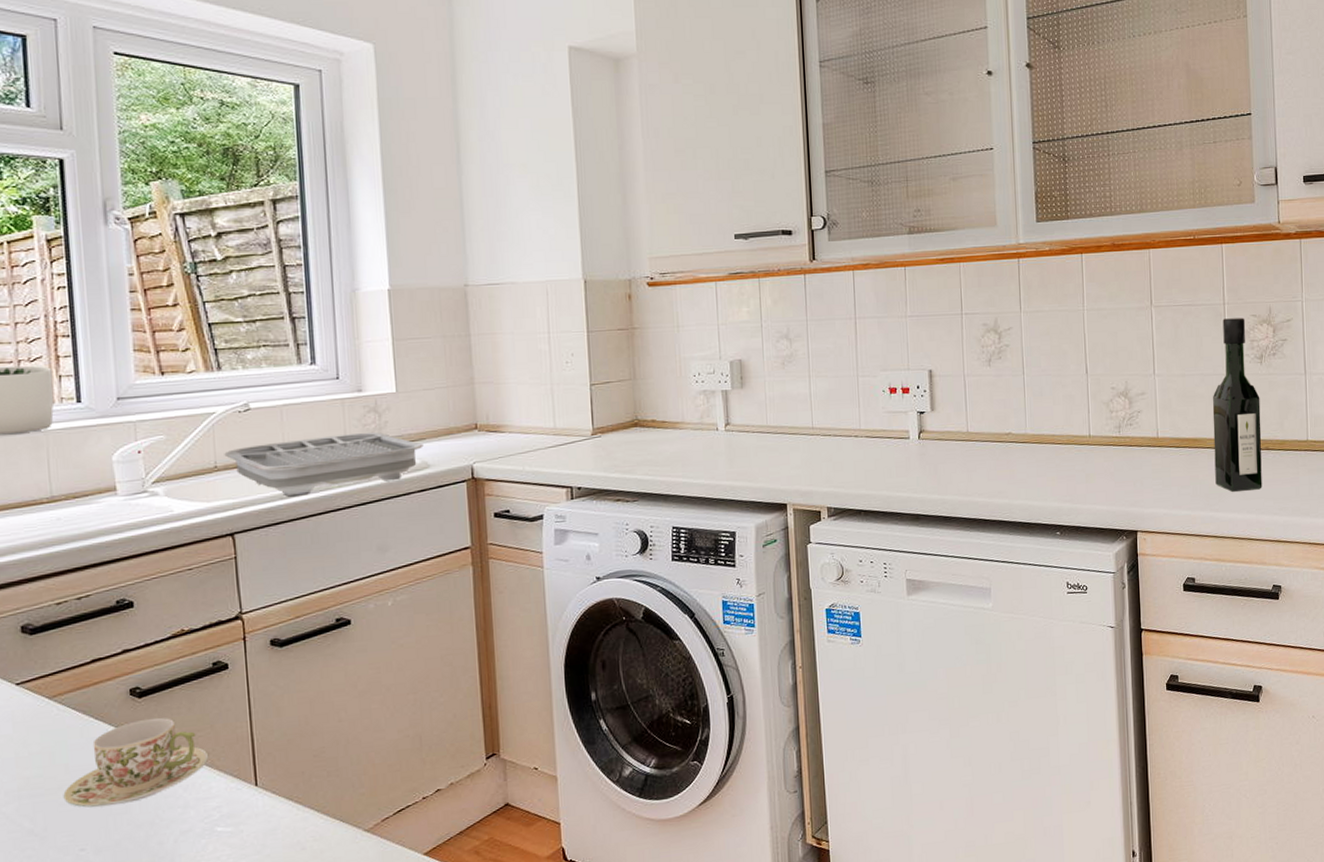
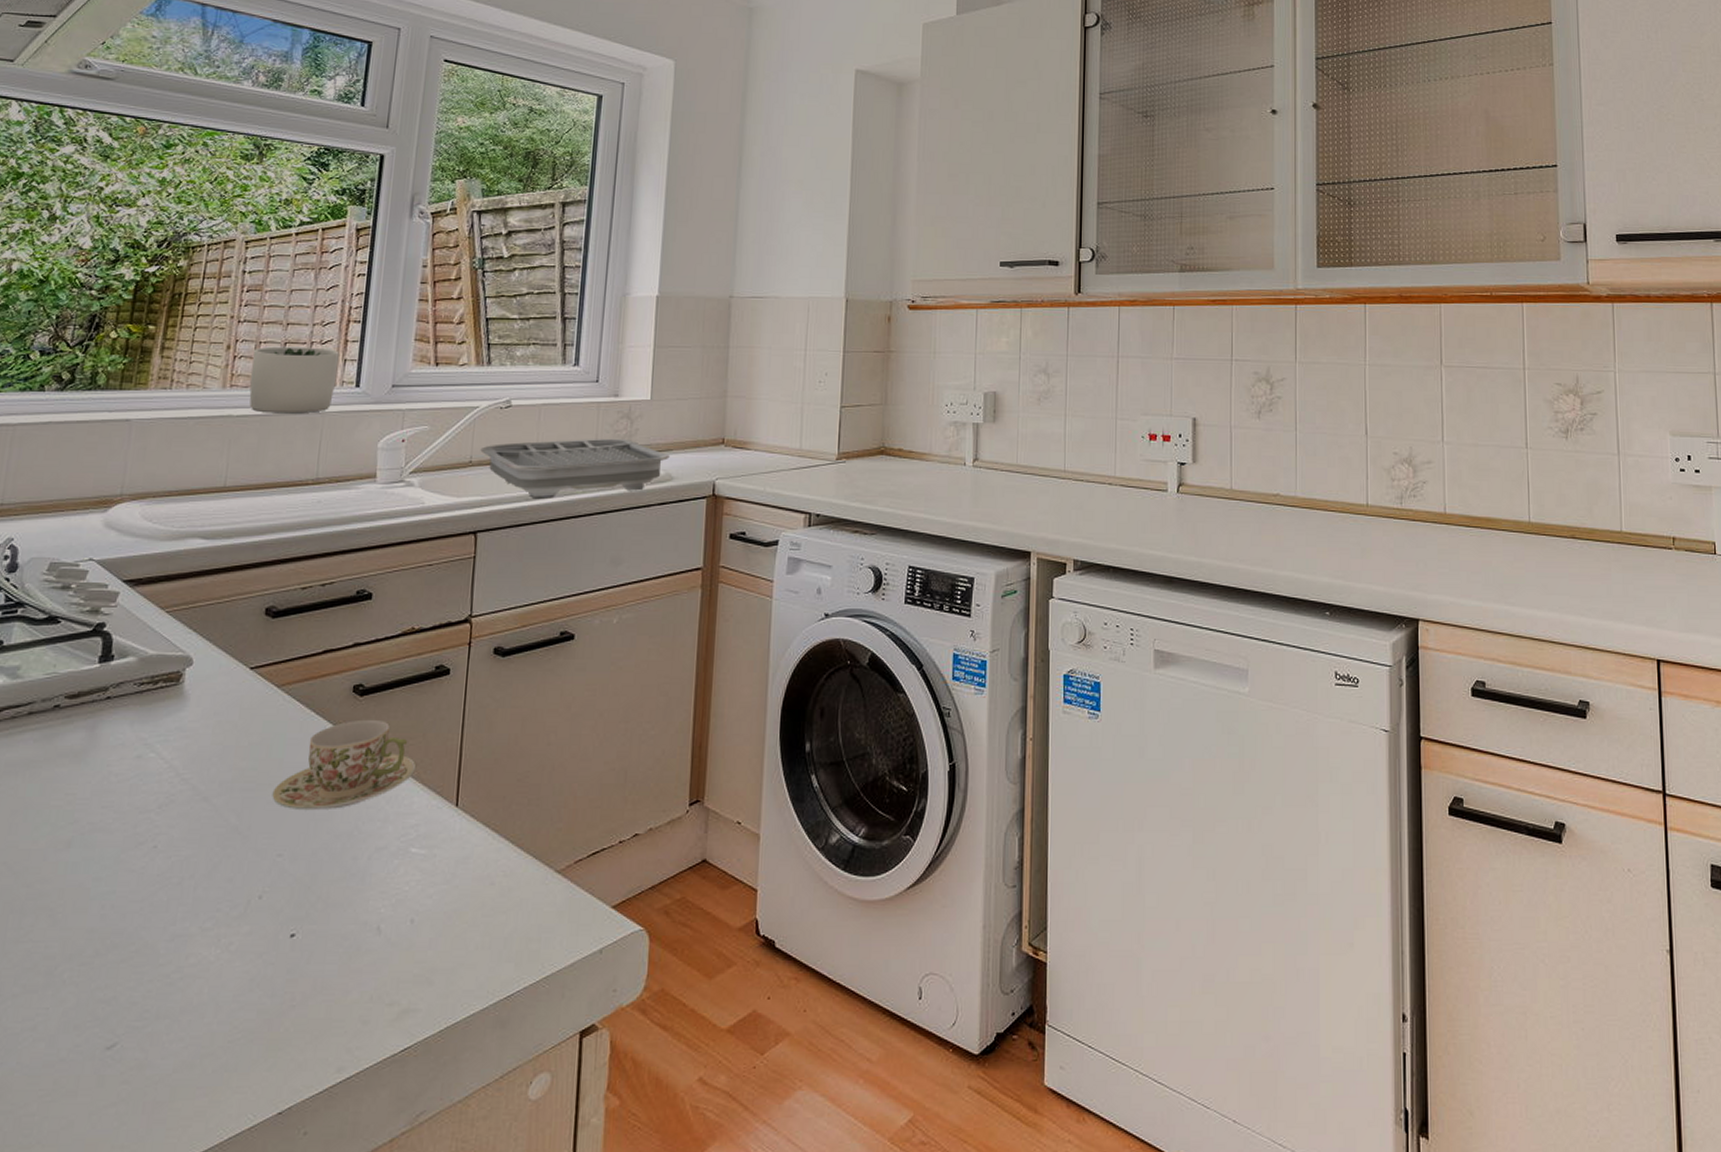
bottle: present [1212,318,1262,493] -> none [1509,385,1567,585]

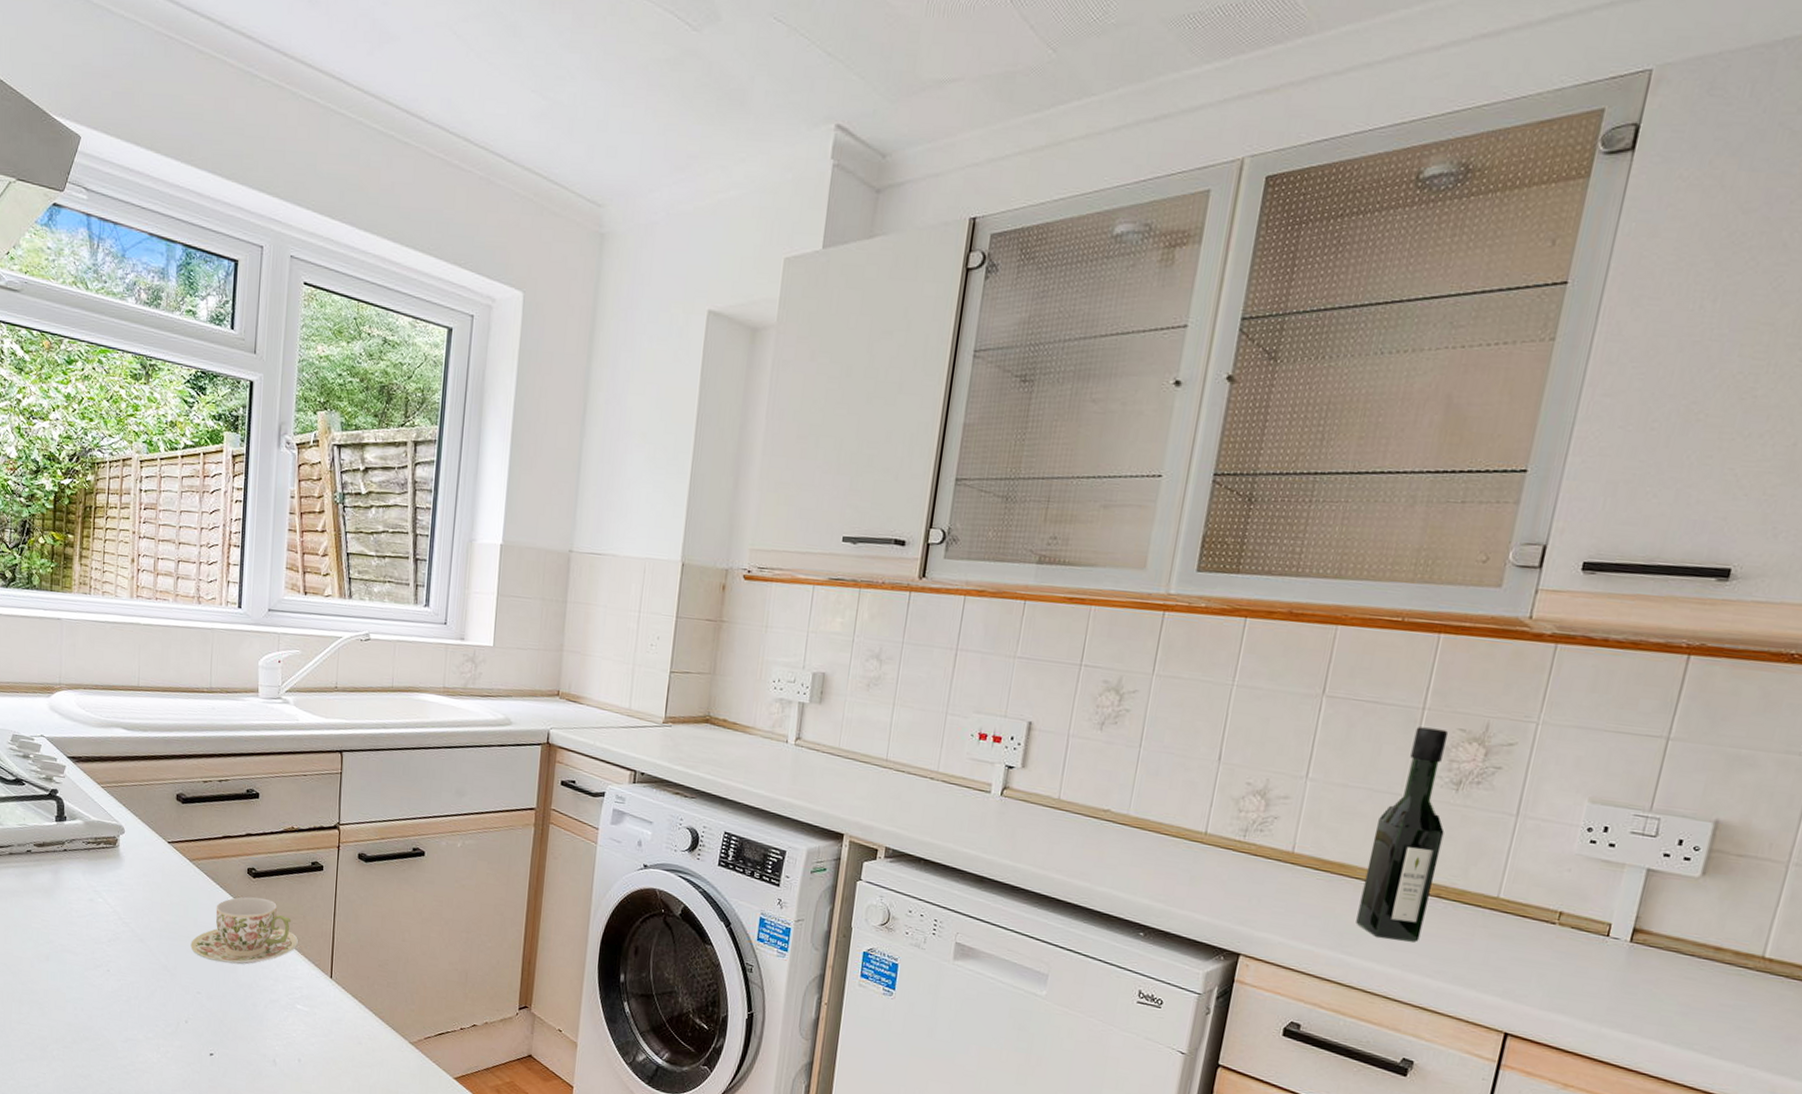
planter: present [249,346,340,414] -> none [151,563,223,628]
dish rack: present [480,438,670,500] -> none [344,673,509,731]
bottle: none [1509,385,1567,585] -> present [1356,727,1449,943]

